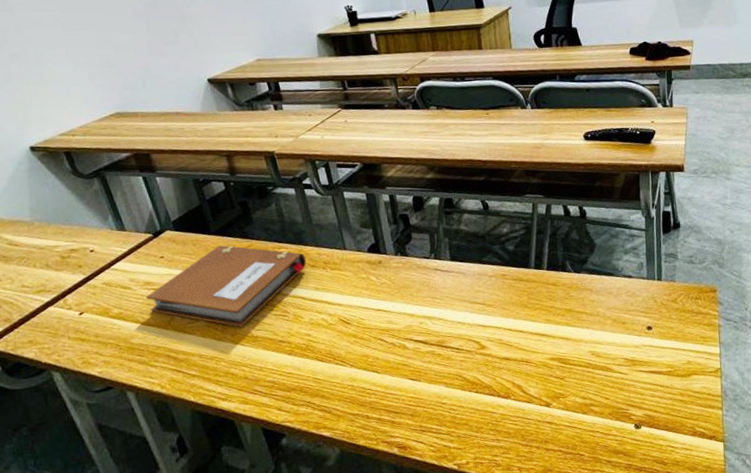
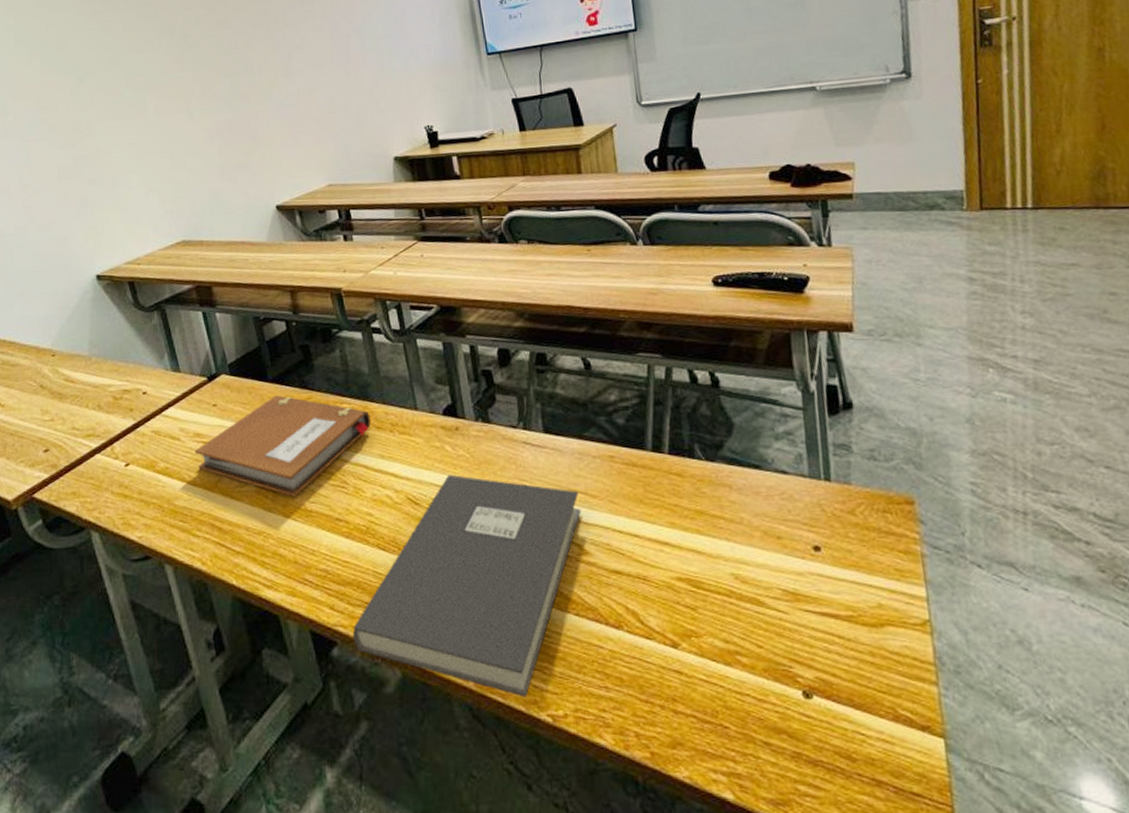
book: none [298,298,480,455] -> present [352,474,582,698]

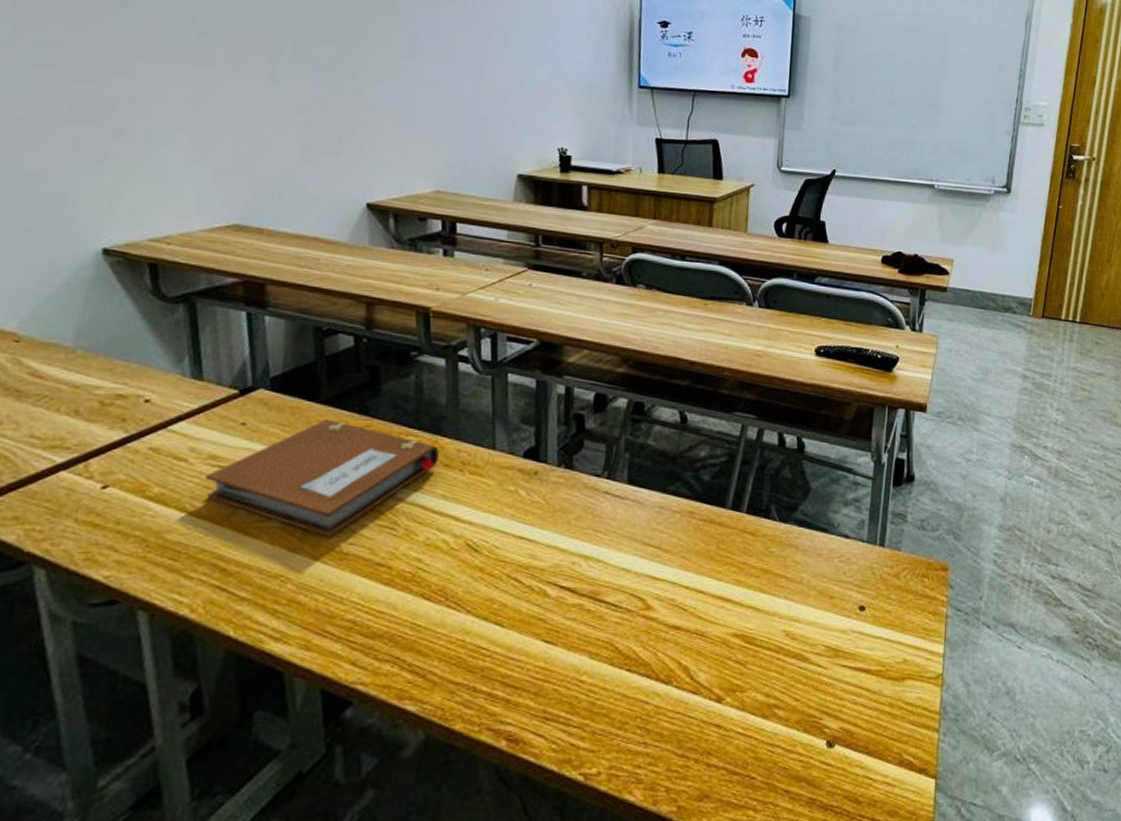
book: present [352,474,582,698] -> none [372,521,652,757]

